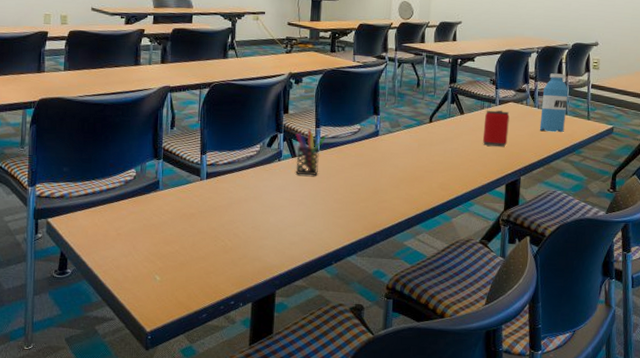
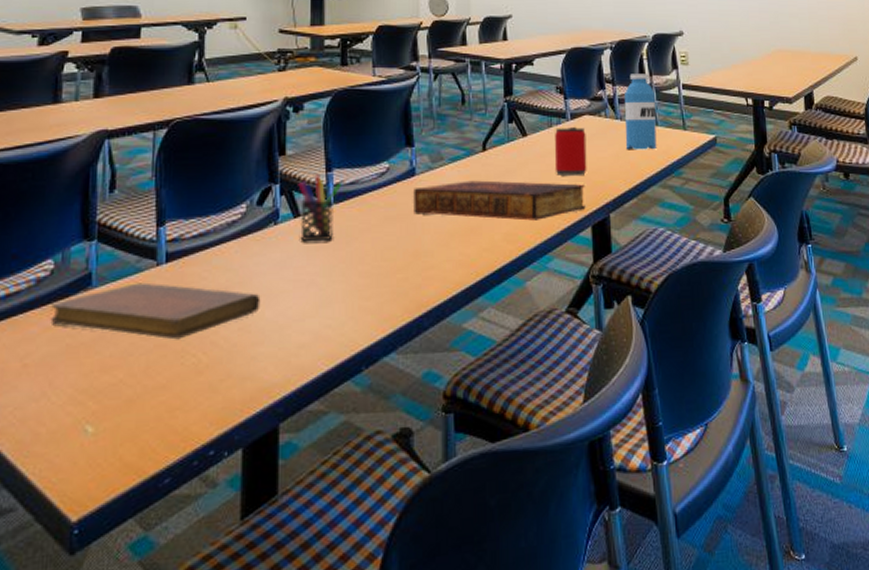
notebook: none [134,190,267,230] -> present [50,282,261,340]
book: none [375,143,504,176] -> present [414,180,586,221]

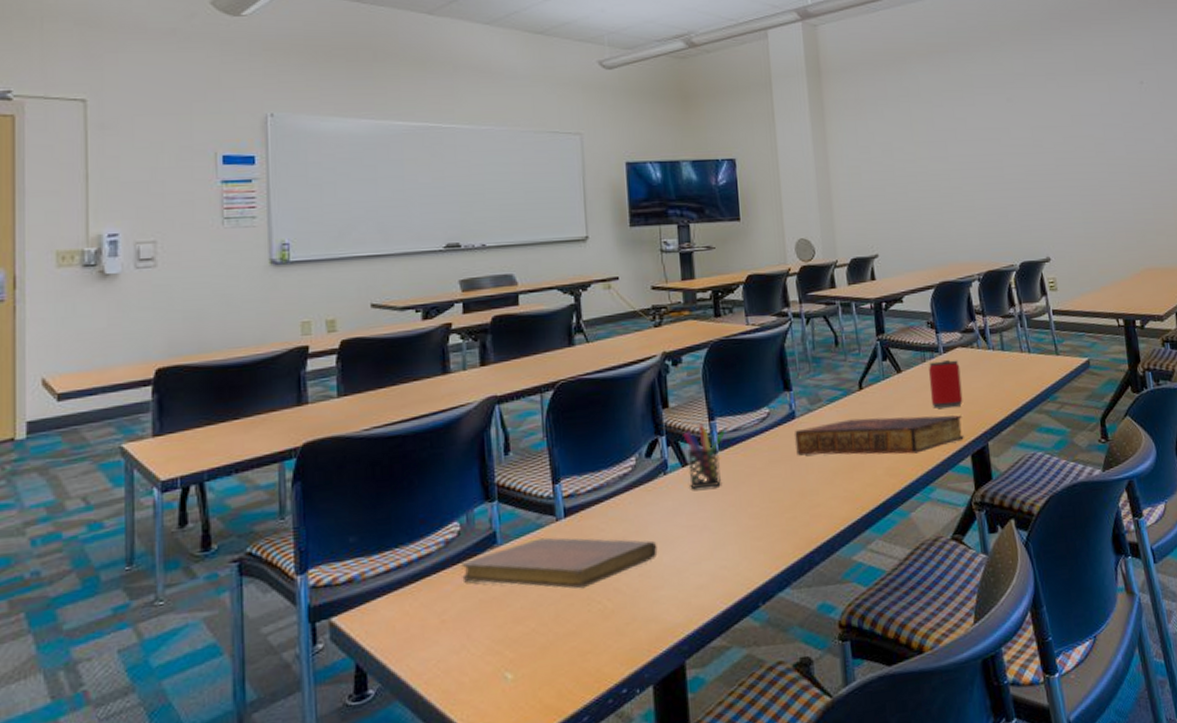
water bottle: present [624,74,657,150] -> none [995,302,1031,379]

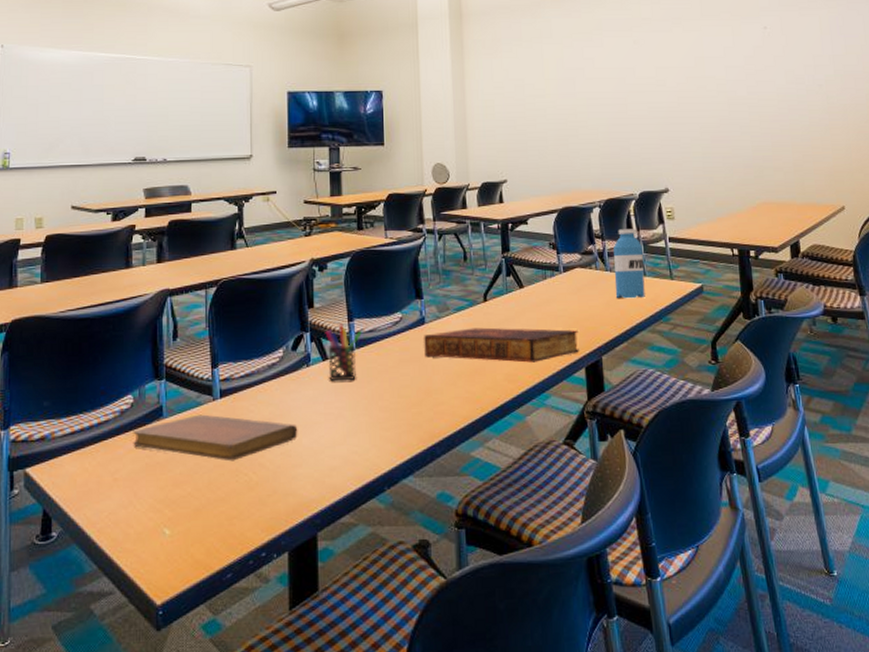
beverage can: present [929,359,963,409] -> none [549,278,580,323]
water bottle: none [995,302,1031,379] -> present [613,229,645,299]

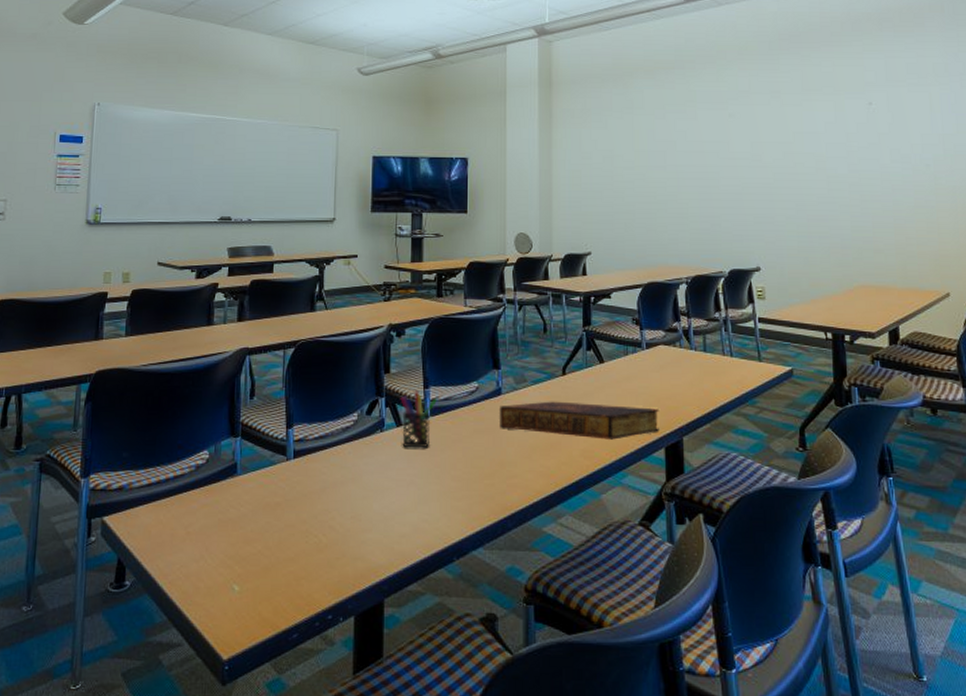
notebook: present [133,414,298,462] -> none [207,473,369,522]
water bottle: present [613,229,645,299] -> none [699,307,731,379]

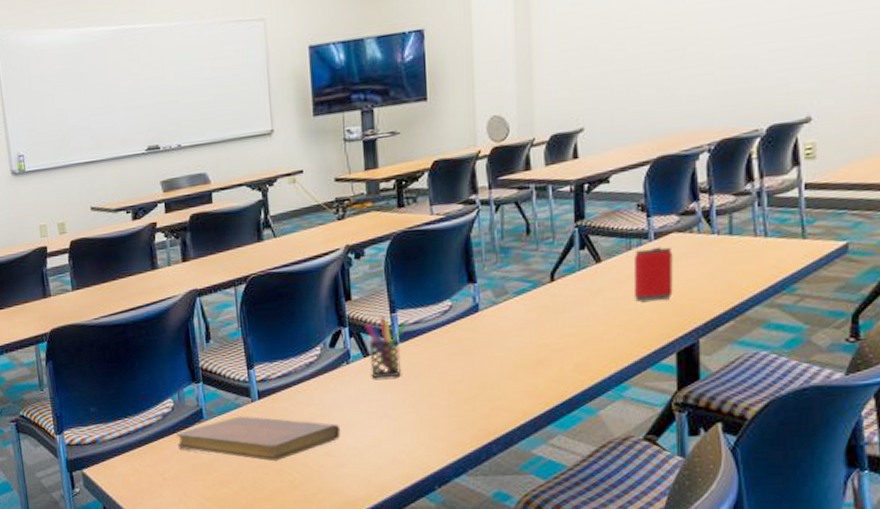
notebook: none [207,473,369,522] -> present [176,416,341,462]
book: present [500,401,659,440] -> none [478,309,670,350]
beverage can: none [630,355,661,400] -> present [633,246,673,302]

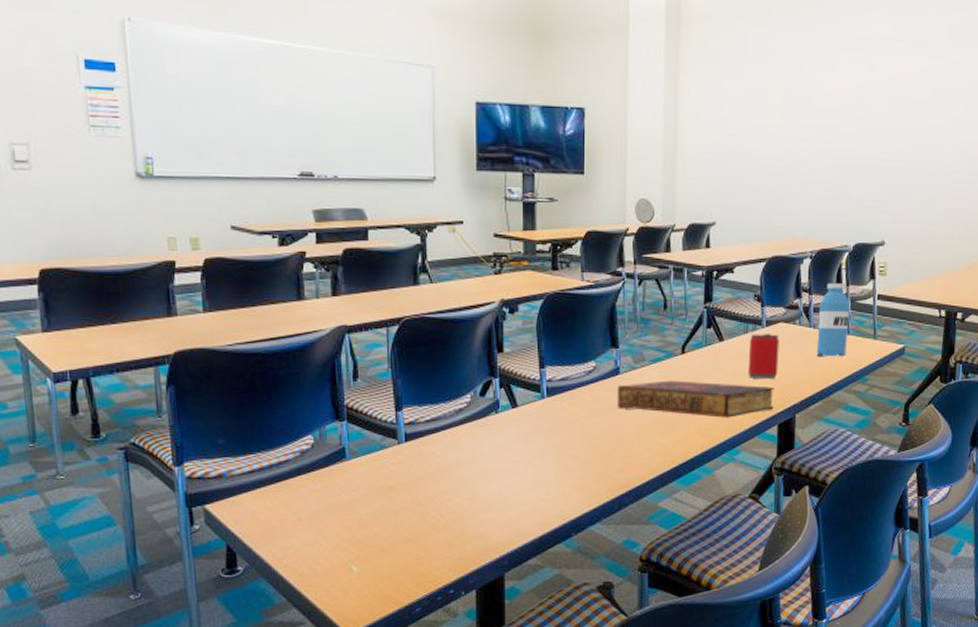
notebook: present [176,416,341,462] -> none [315,457,486,504]
pen holder: present [365,316,406,379] -> none [515,370,553,429]
book: none [478,309,670,350] -> present [617,380,775,418]
water bottle: none [723,176,765,267] -> present [816,283,849,357]

